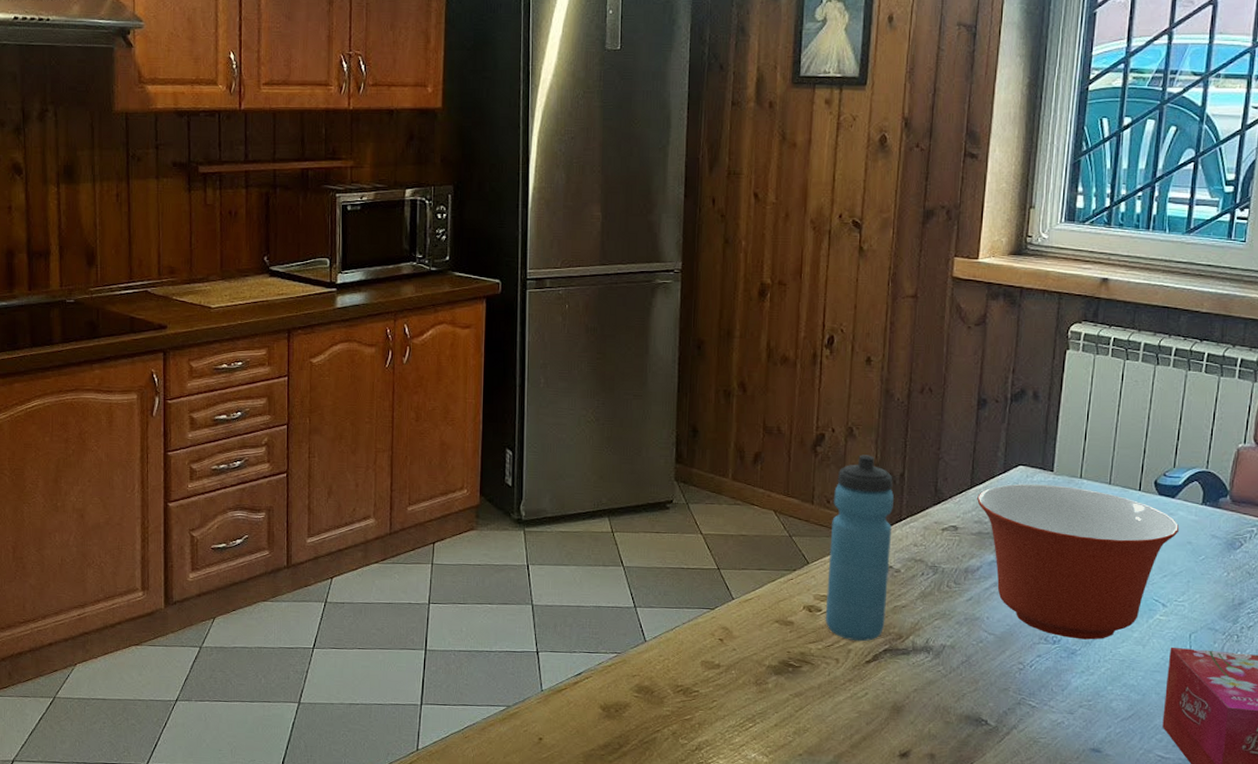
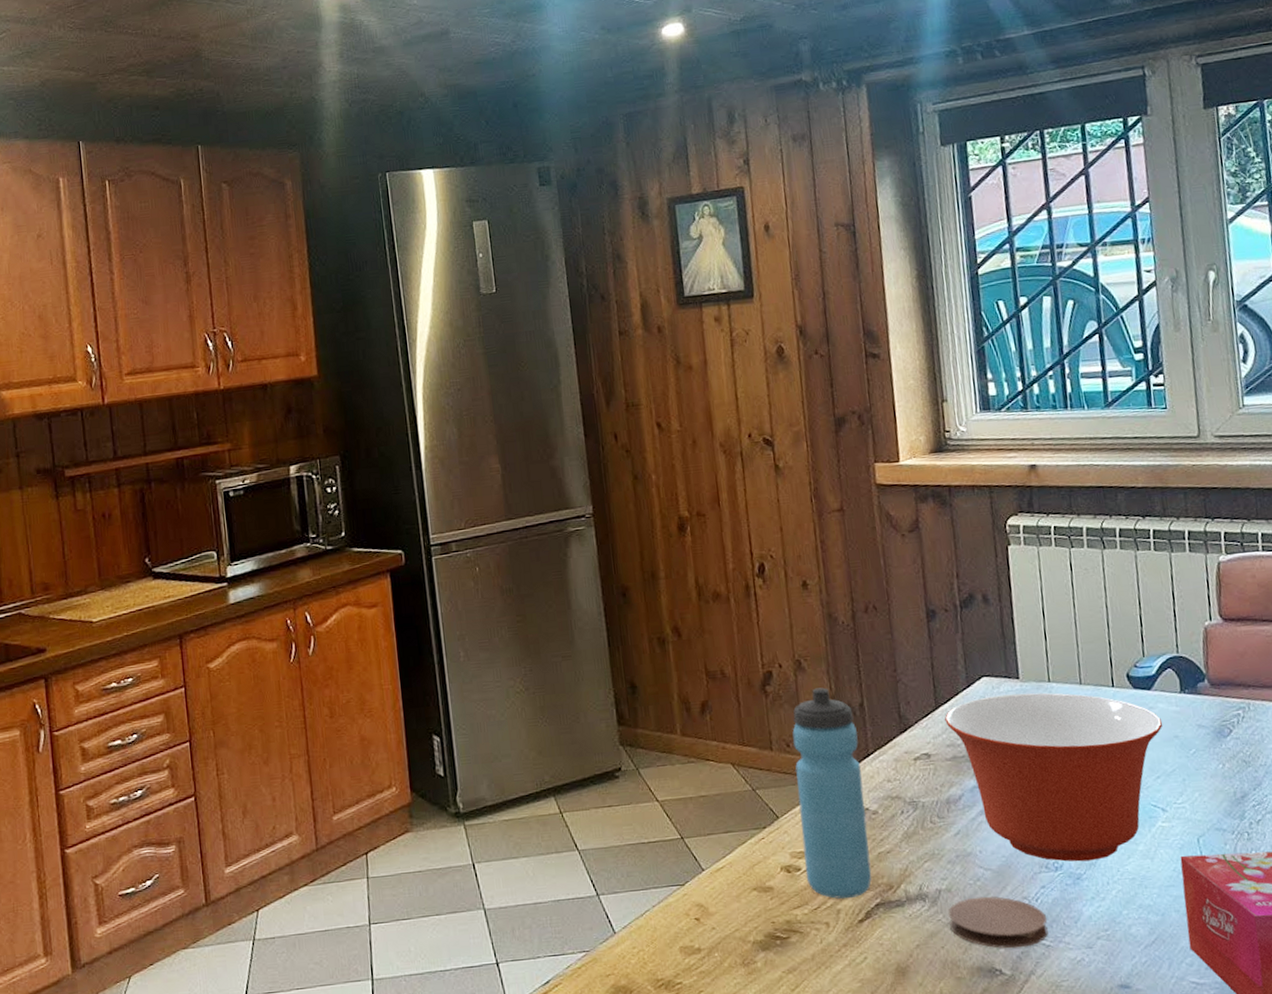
coaster: none [948,656,1036,705] -> present [948,896,1048,949]

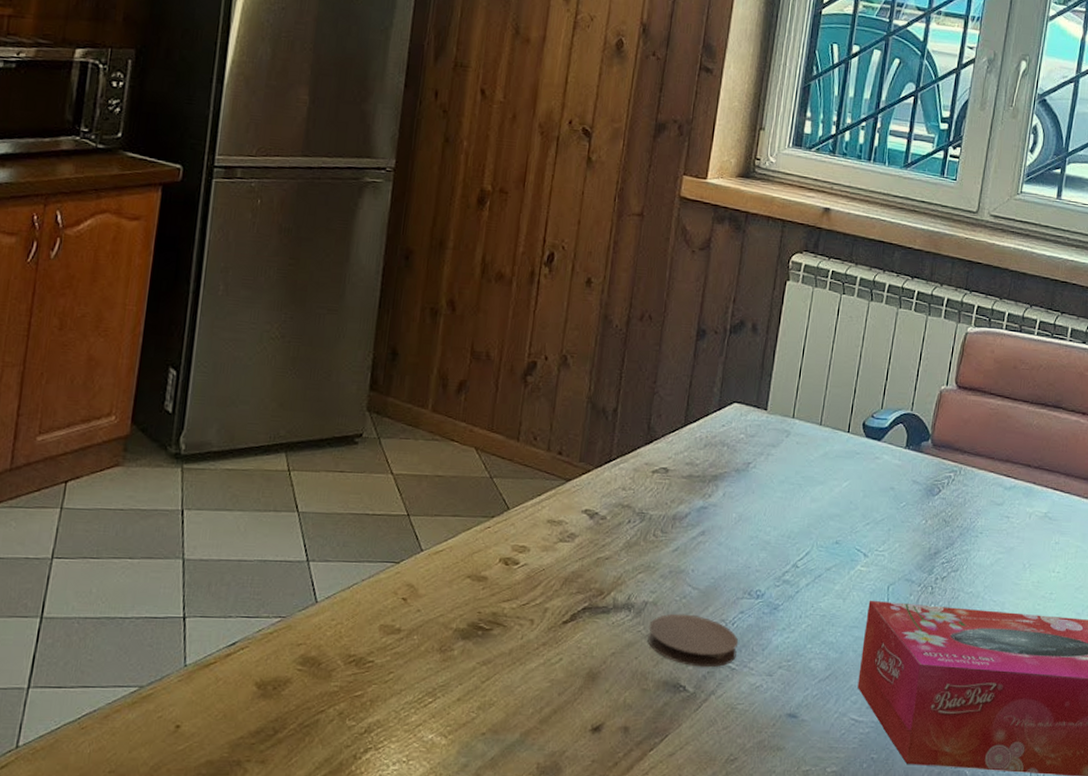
water bottle: present [792,687,872,899] -> none [522,386,606,599]
mixing bowl: present [945,692,1163,862] -> none [690,422,884,594]

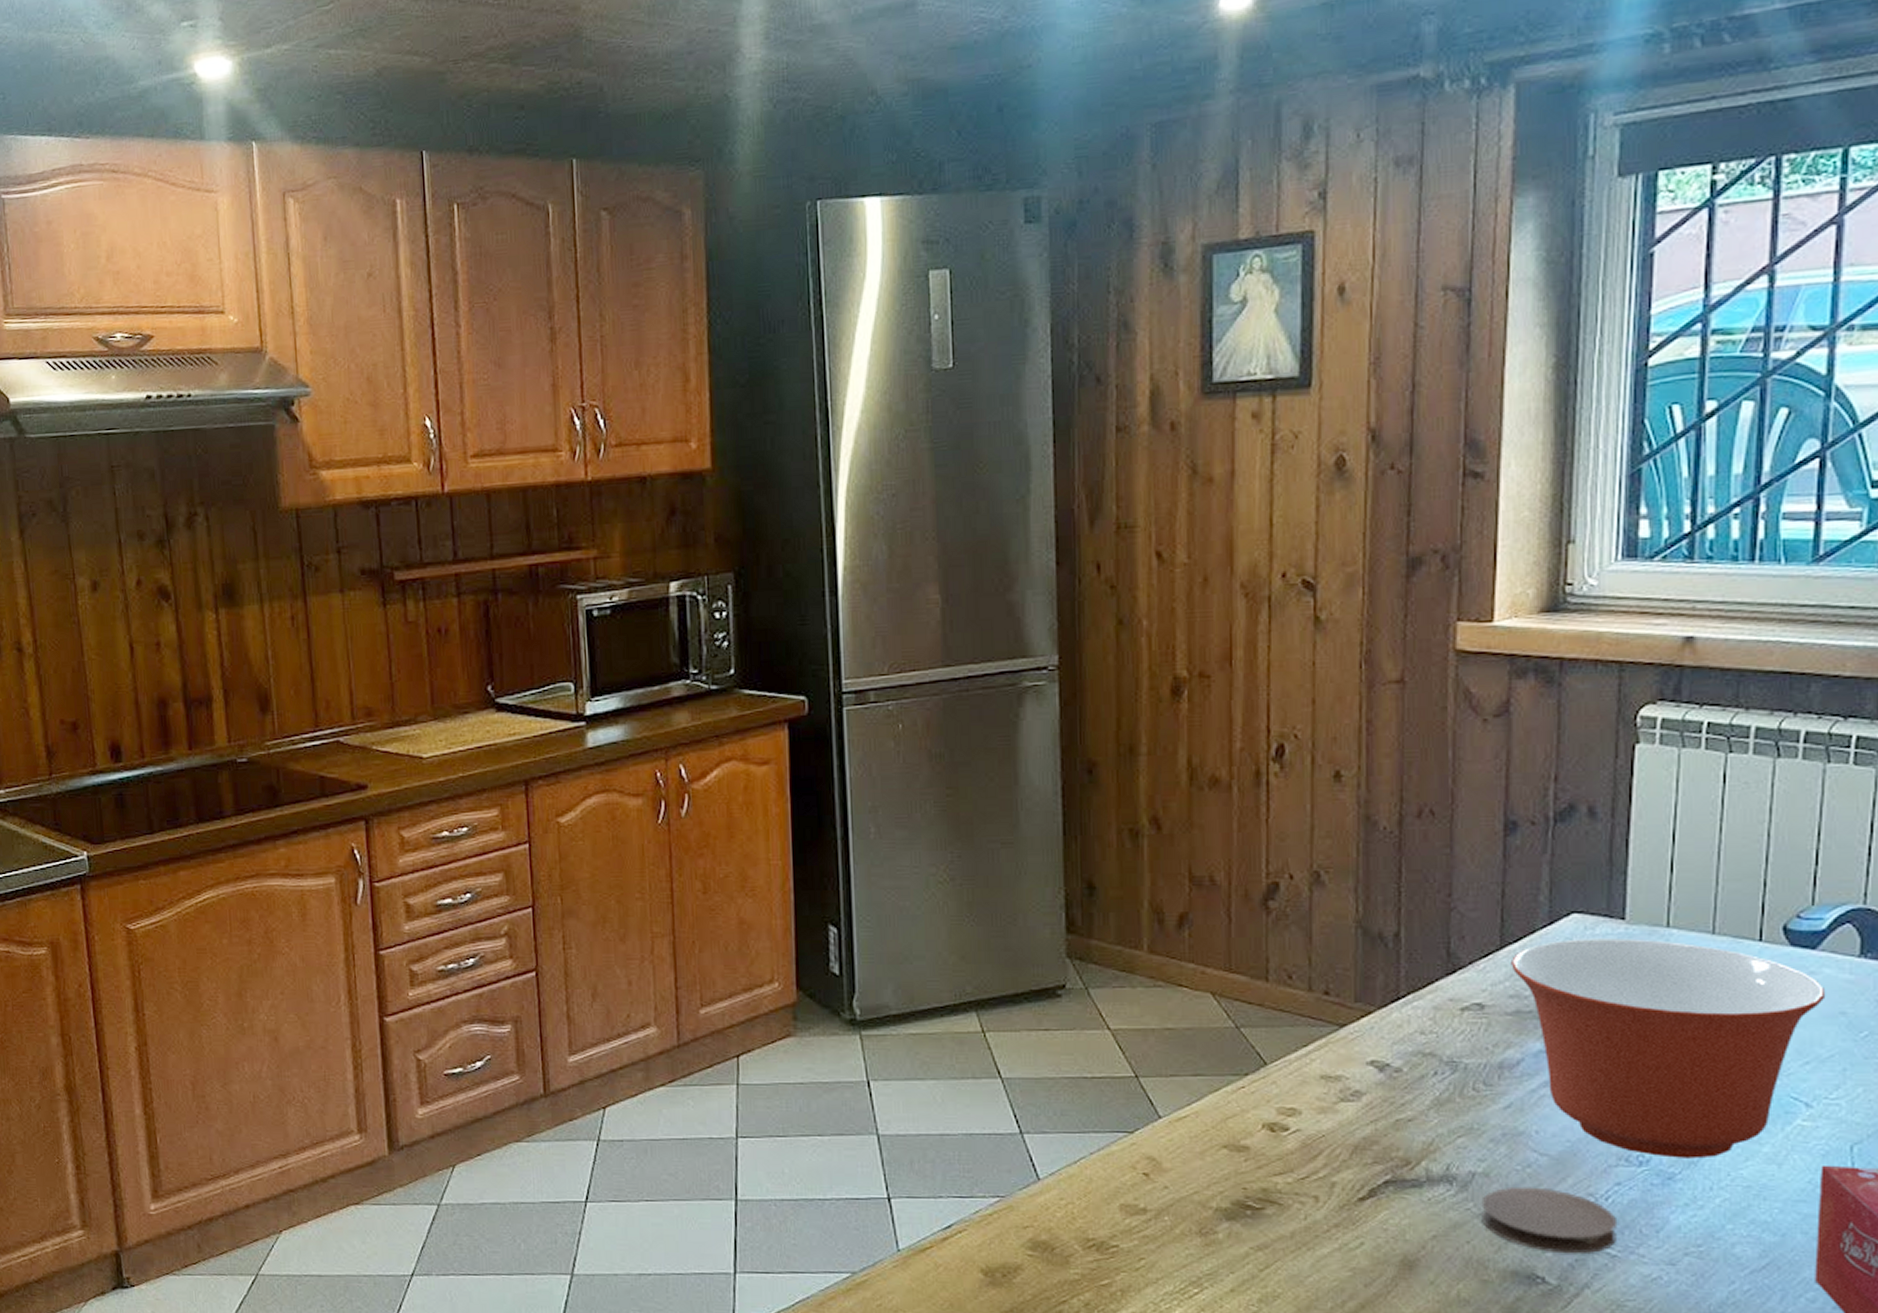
mixing bowl: none [690,422,884,594] -> present [1511,938,1826,1159]

